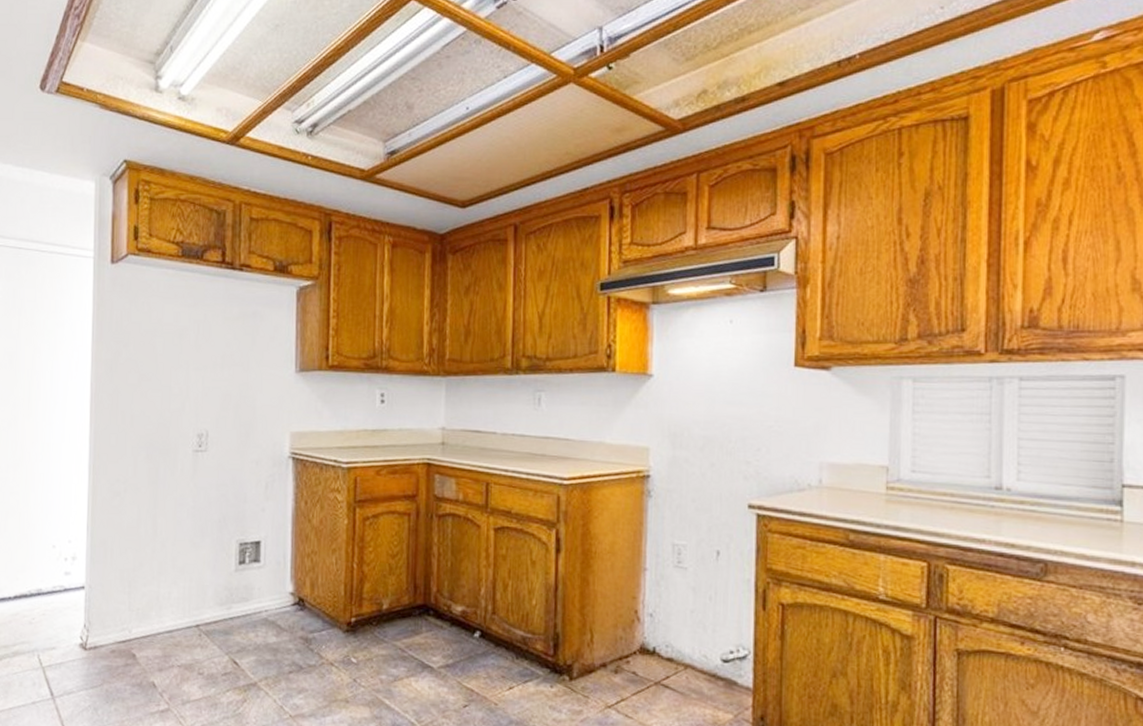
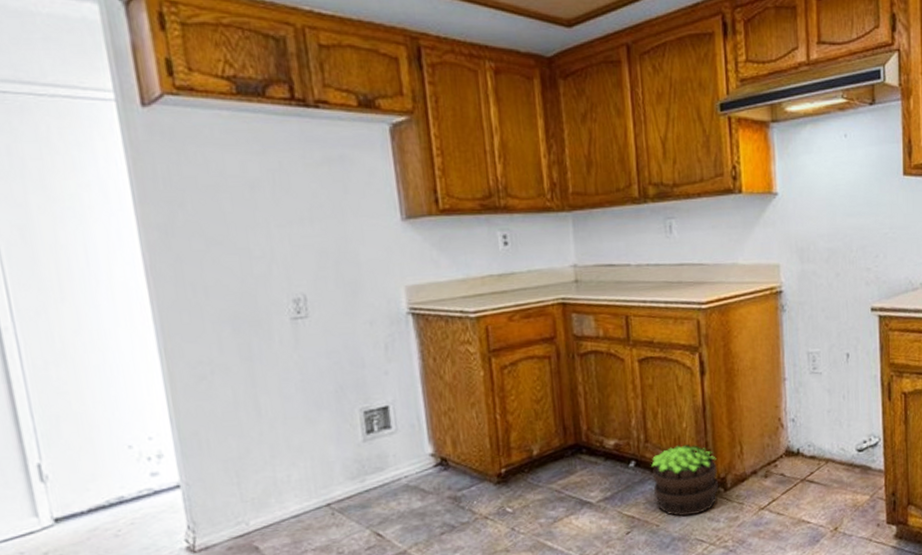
potted plant: none [495,622,564,700] -> present [651,444,718,516]

